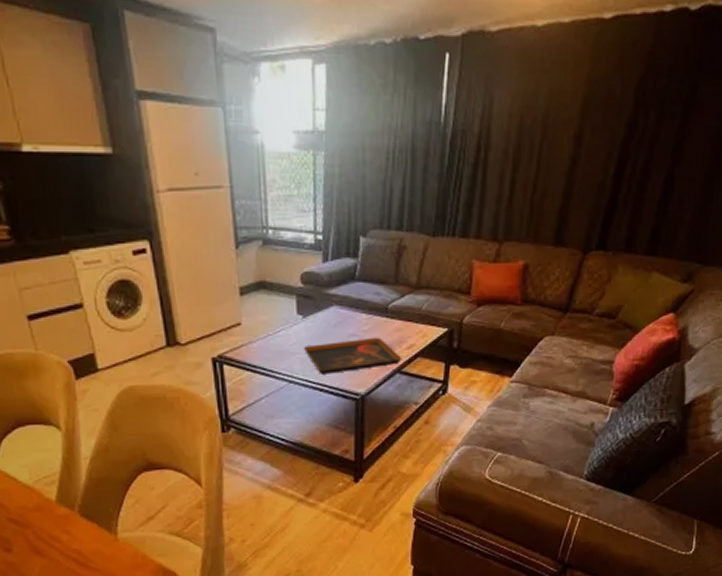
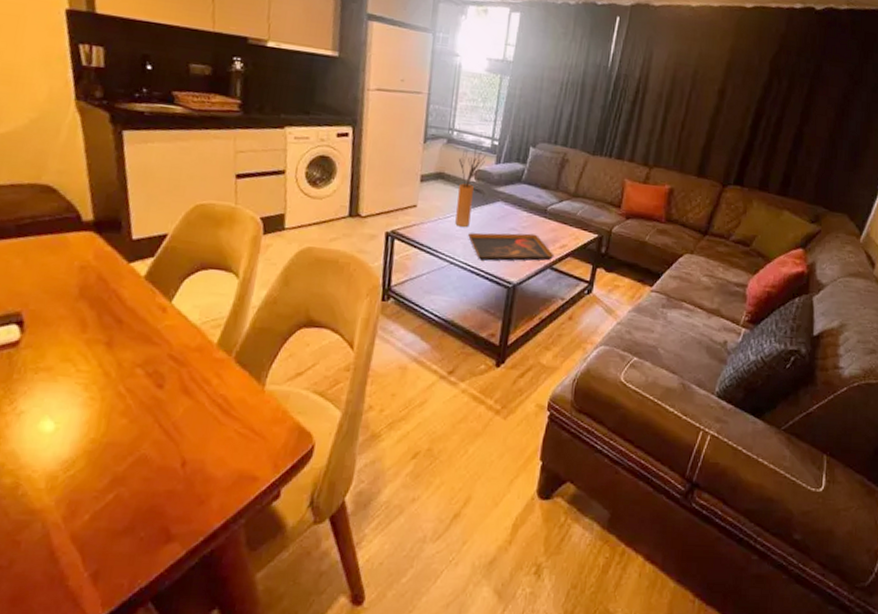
vase: none [279,245,311,342] -> present [455,146,487,228]

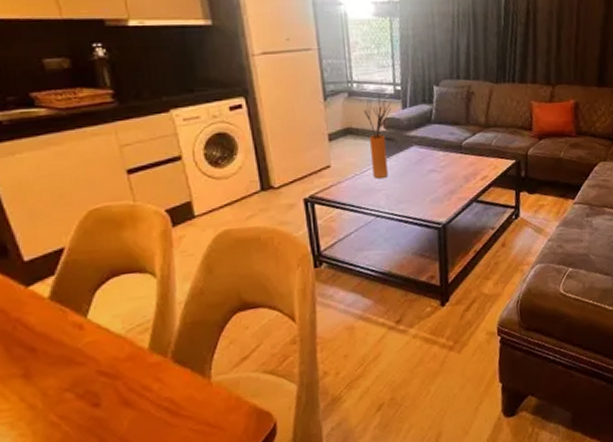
decorative tray: present [468,232,555,261] -> none [389,171,478,207]

